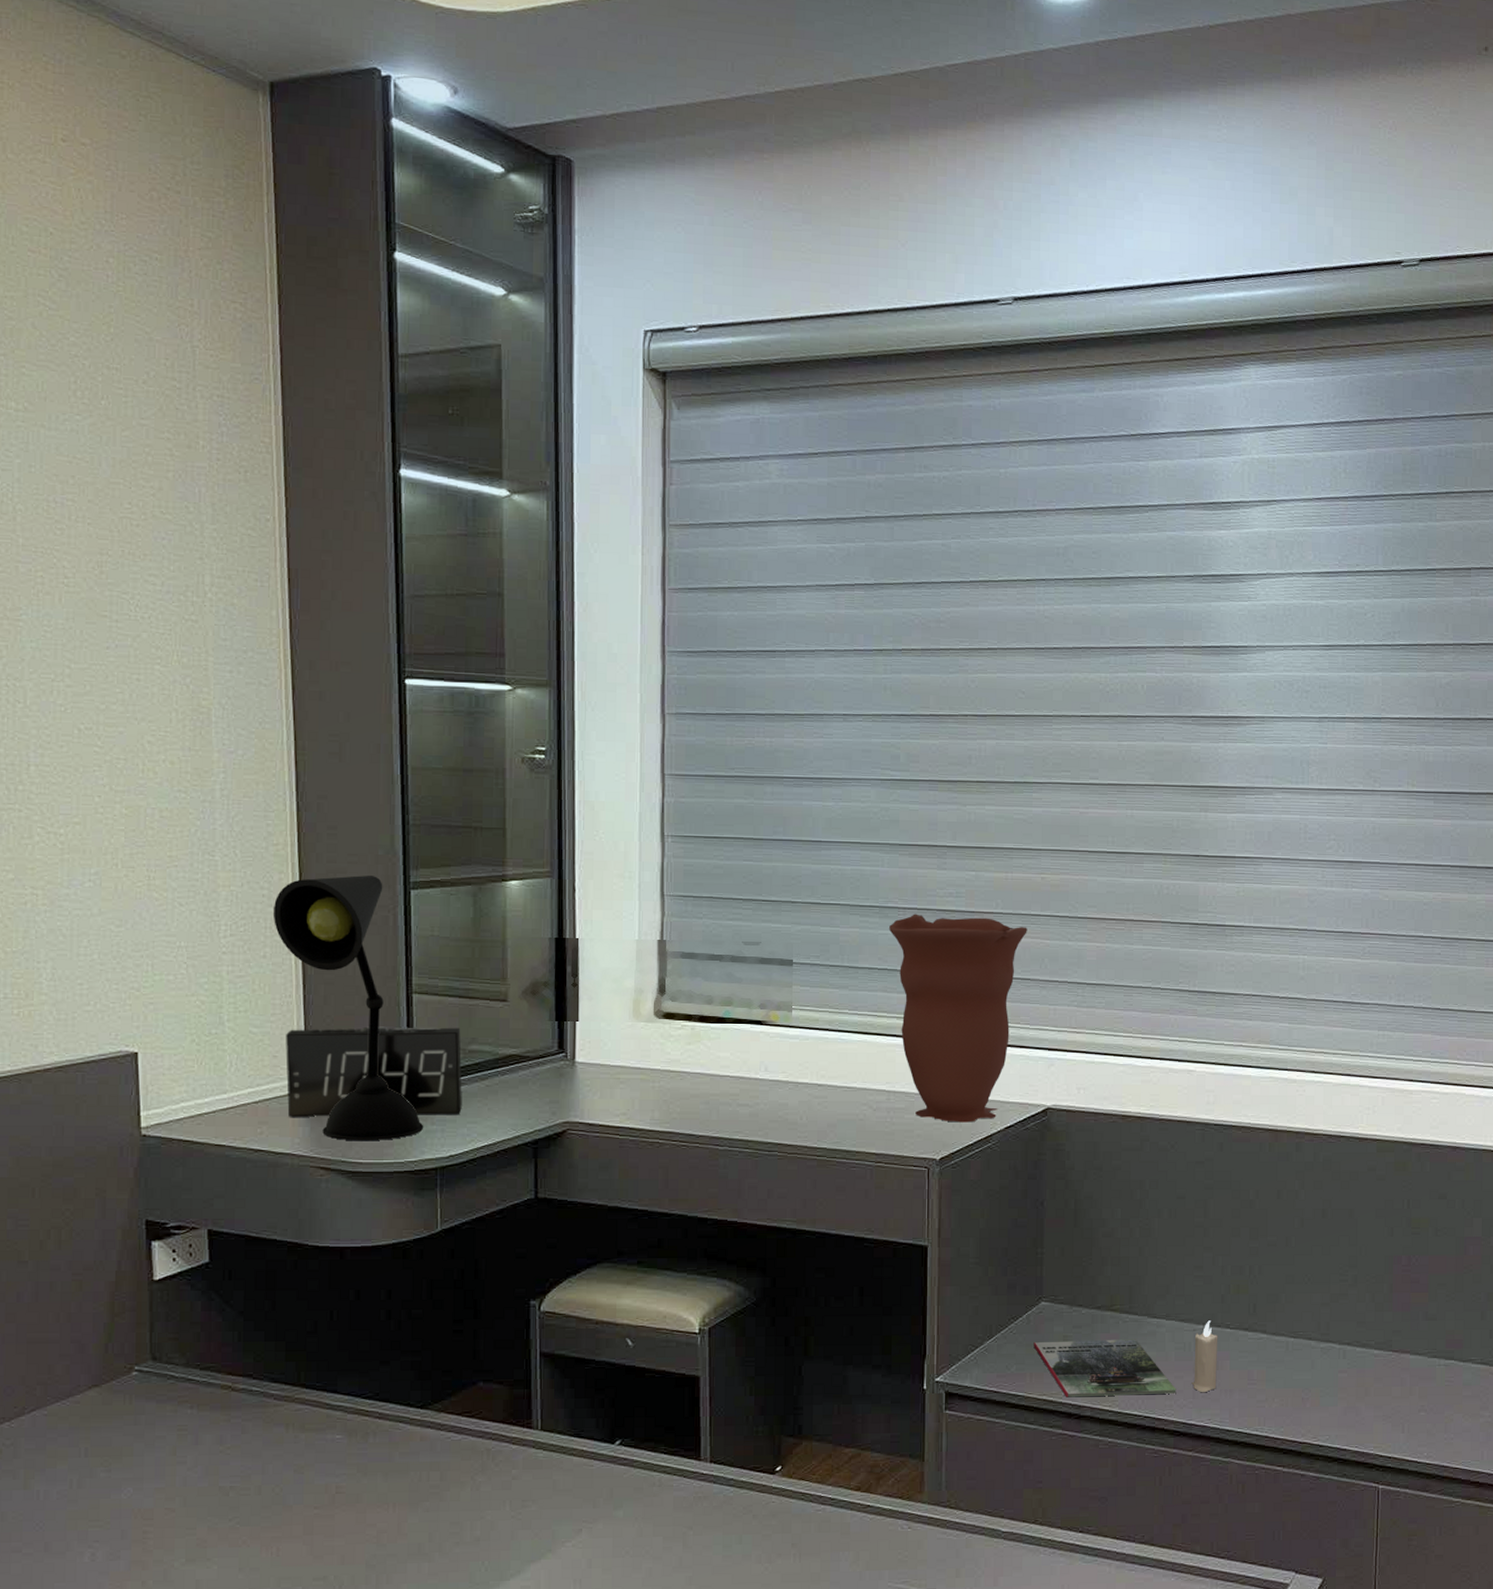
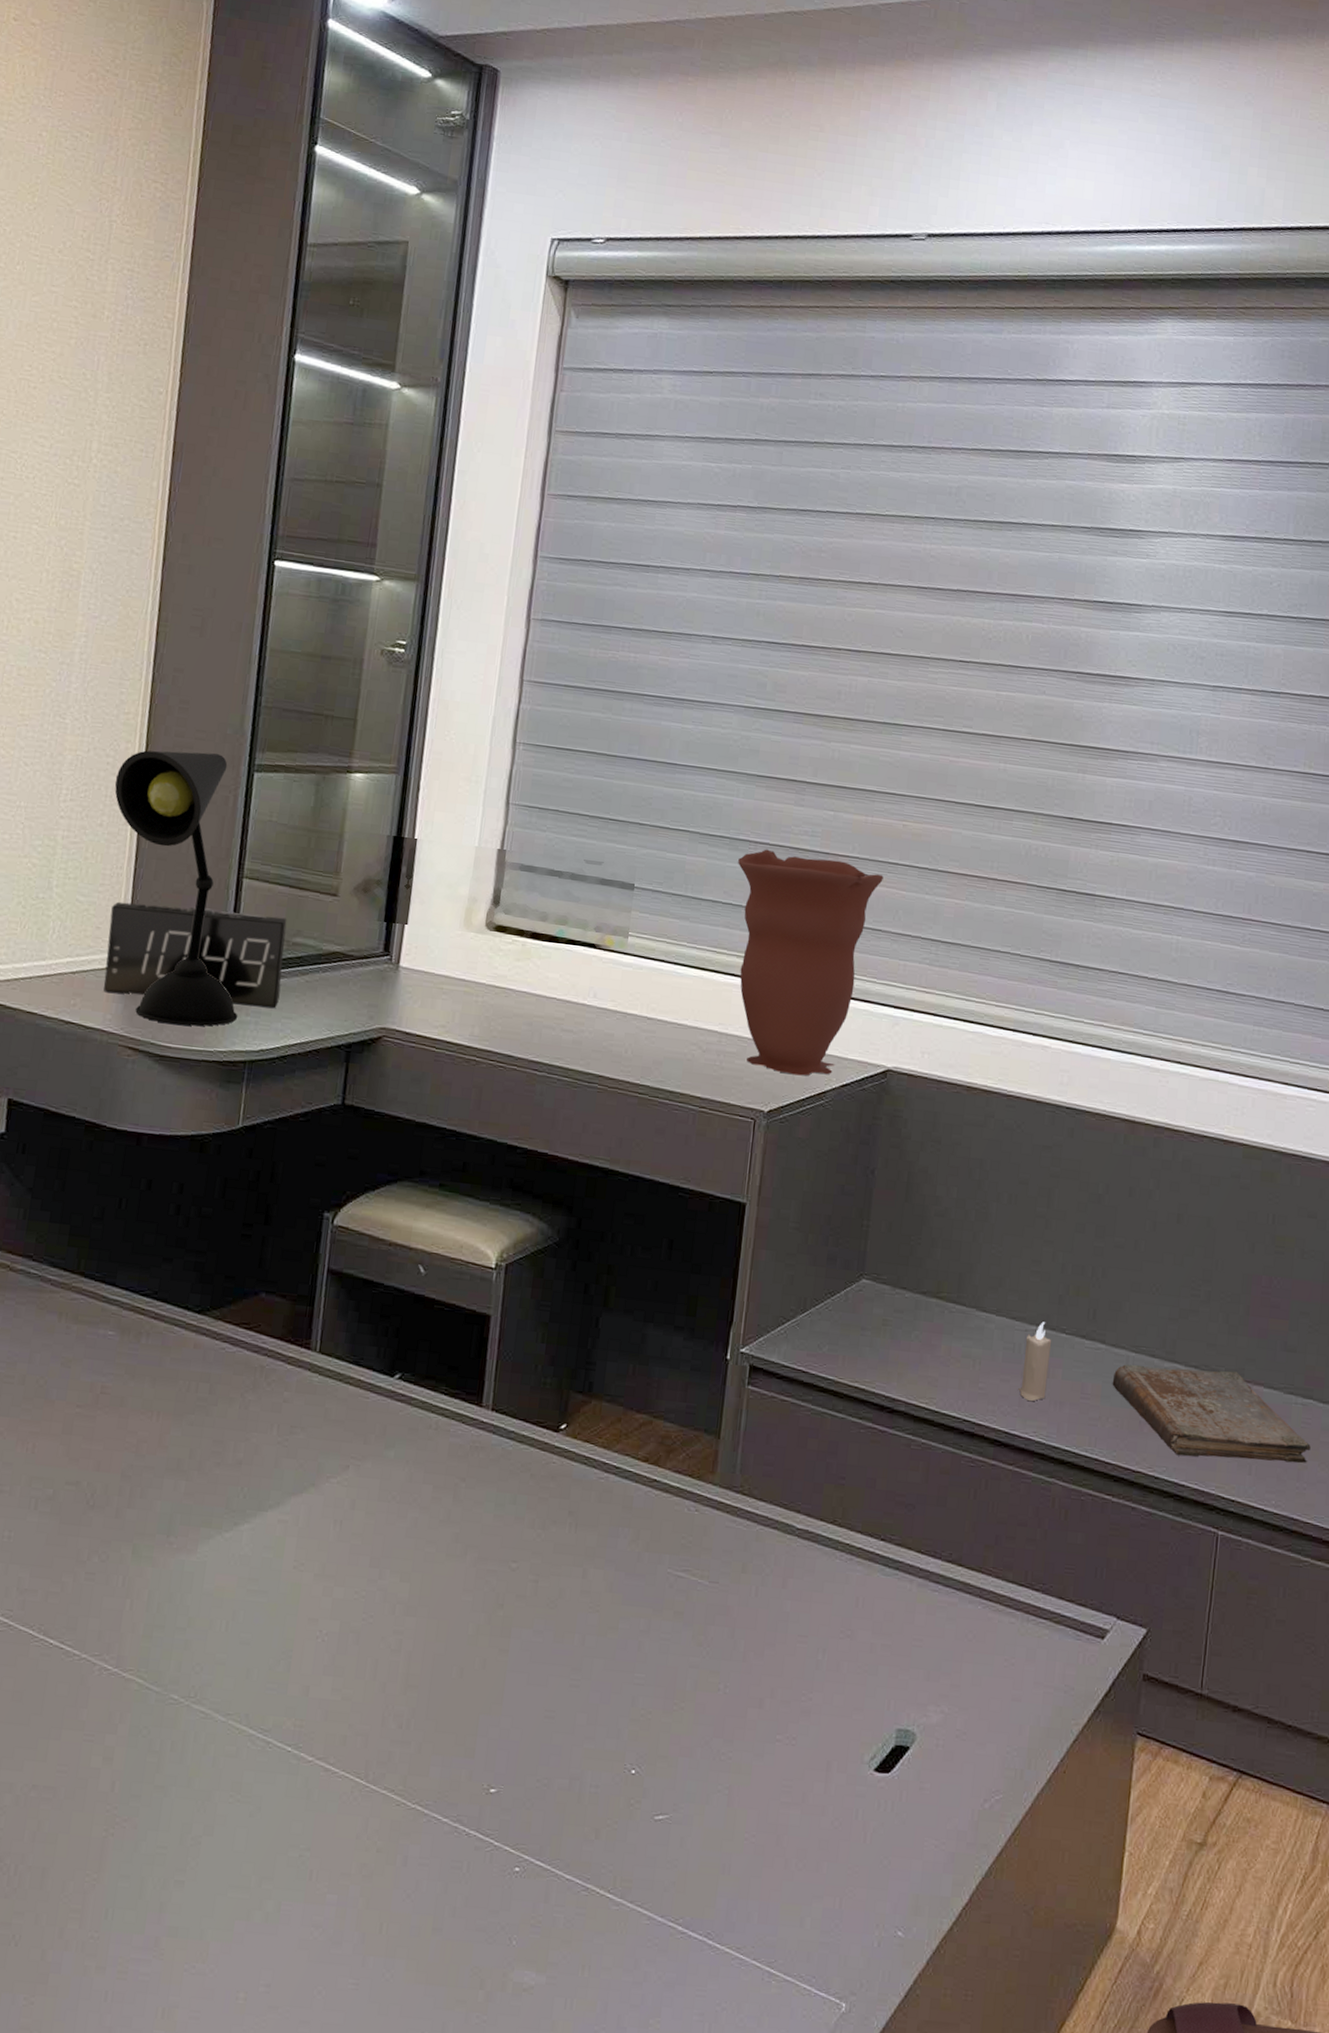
magazine: present [1033,1339,1176,1398] -> none [849,1322,1001,1399]
book: none [1275,1343,1455,1424] -> present [1112,1364,1311,1464]

